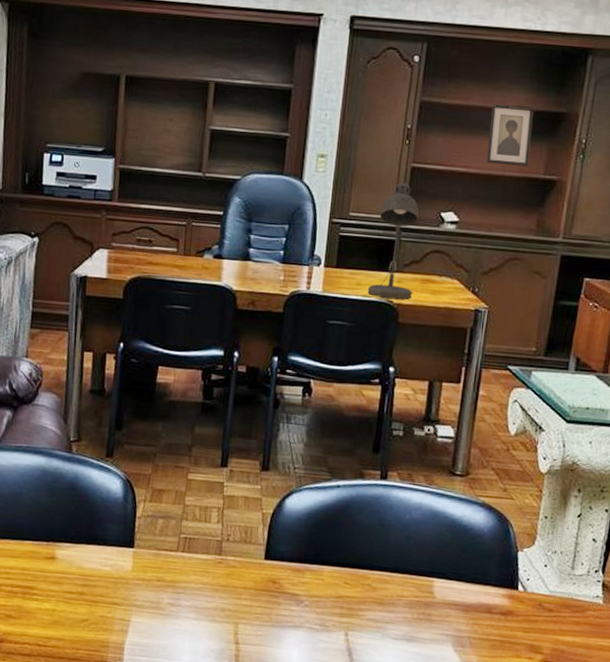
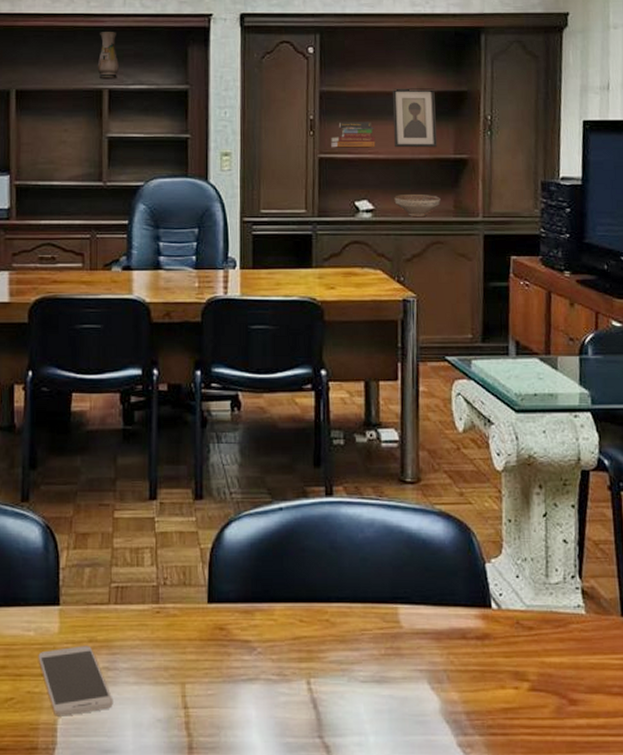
smartphone: none [112,583,175,639] -> present [38,645,113,717]
vase: none [205,23,228,73] -> present [97,32,120,79]
desk lamp: present [367,181,420,300] -> none [288,173,335,297]
books: none [425,133,469,162] -> present [331,122,376,148]
decorative bowl: none [479,209,524,234] -> present [394,195,441,218]

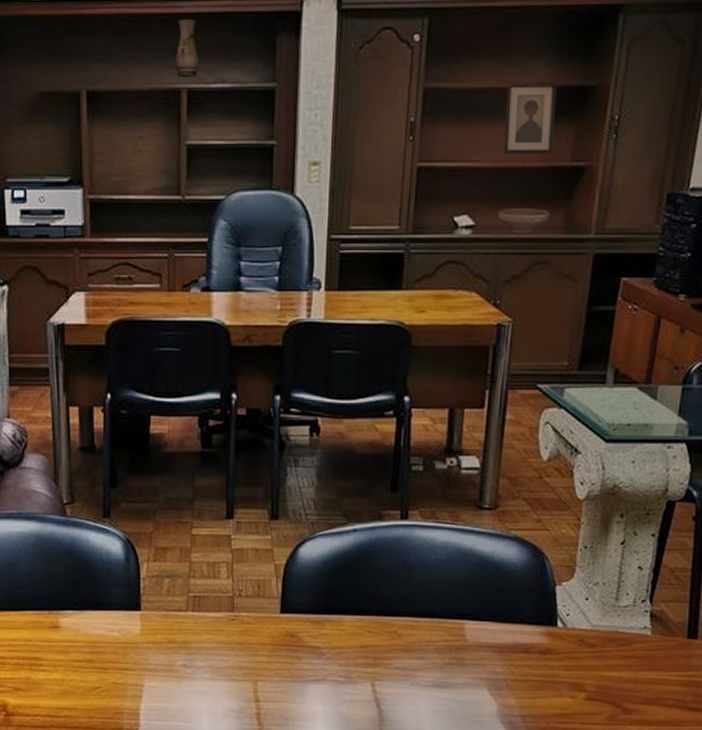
smartphone: present [38,645,113,717] -> none [121,646,191,704]
books: present [331,122,376,148] -> none [432,124,483,155]

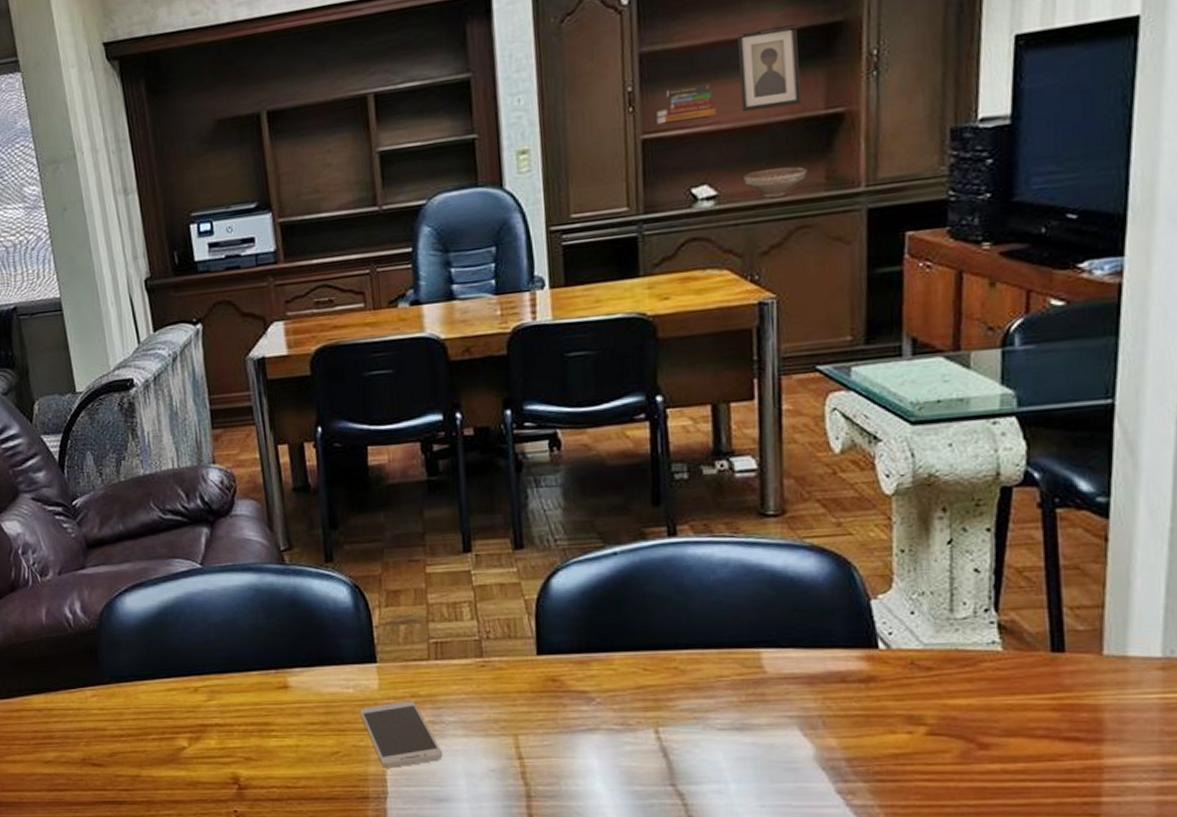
smartphone: none [121,646,191,704] -> present [359,701,443,768]
vase: present [175,19,200,77] -> none [357,20,385,83]
books: none [432,124,483,155] -> present [656,83,717,125]

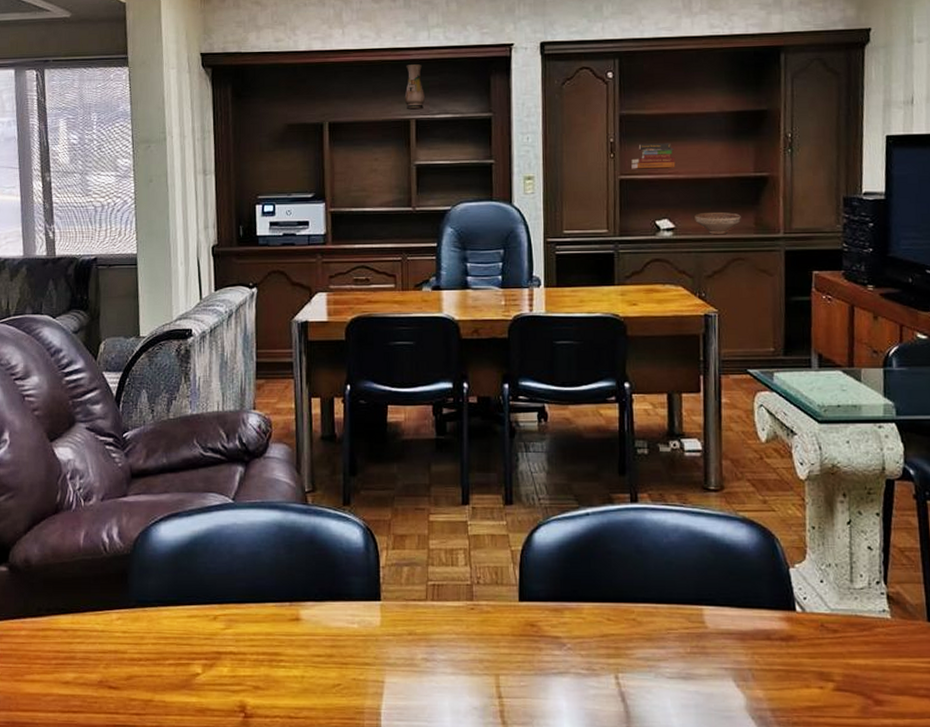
vase: none [357,20,385,83] -> present [404,64,426,110]
smartphone: present [359,701,443,768] -> none [362,638,432,702]
picture frame: present [736,24,801,112] -> none [691,108,737,168]

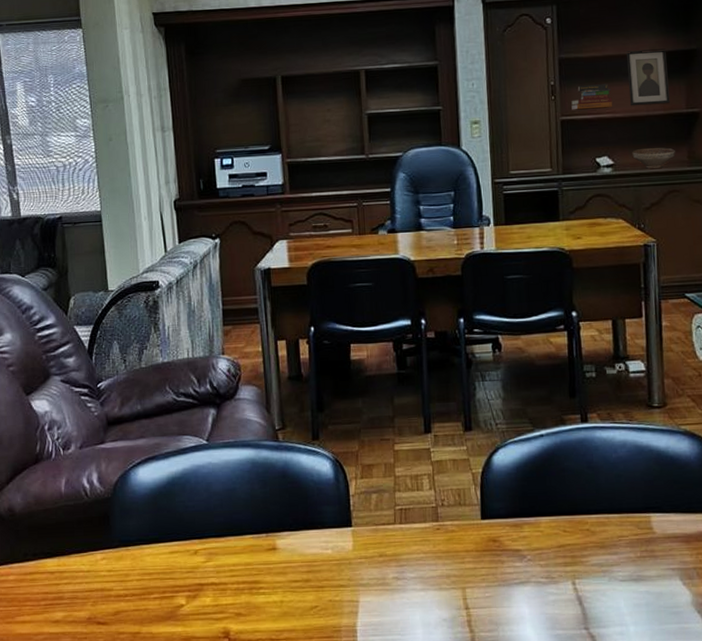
vase: present [404,64,426,110] -> none [353,16,374,61]
picture frame: none [691,108,737,168] -> present [625,48,670,106]

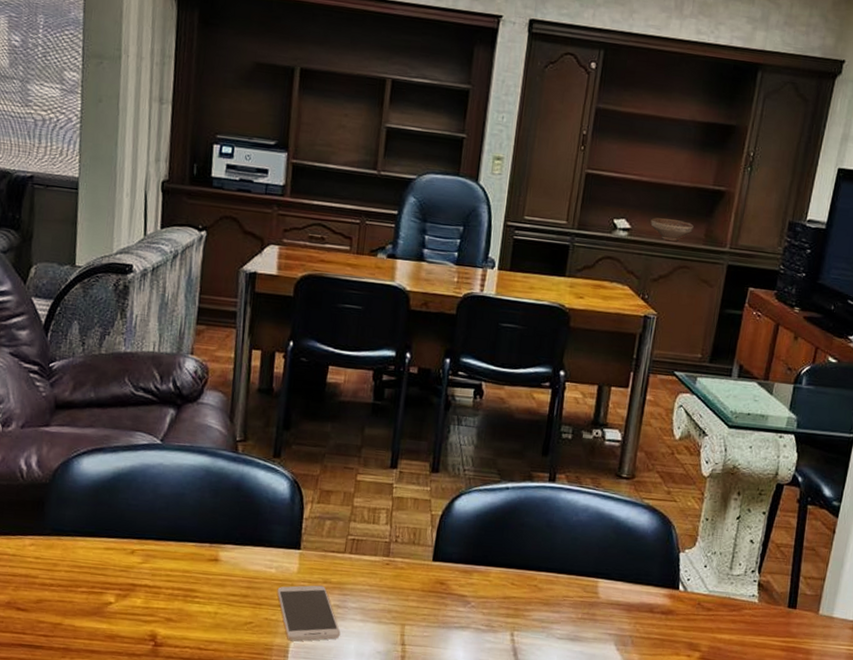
smartphone: none [336,560,404,620] -> present [276,585,341,642]
books: present [571,84,613,110] -> none [599,140,642,170]
picture frame: present [625,48,670,106] -> none [658,114,705,177]

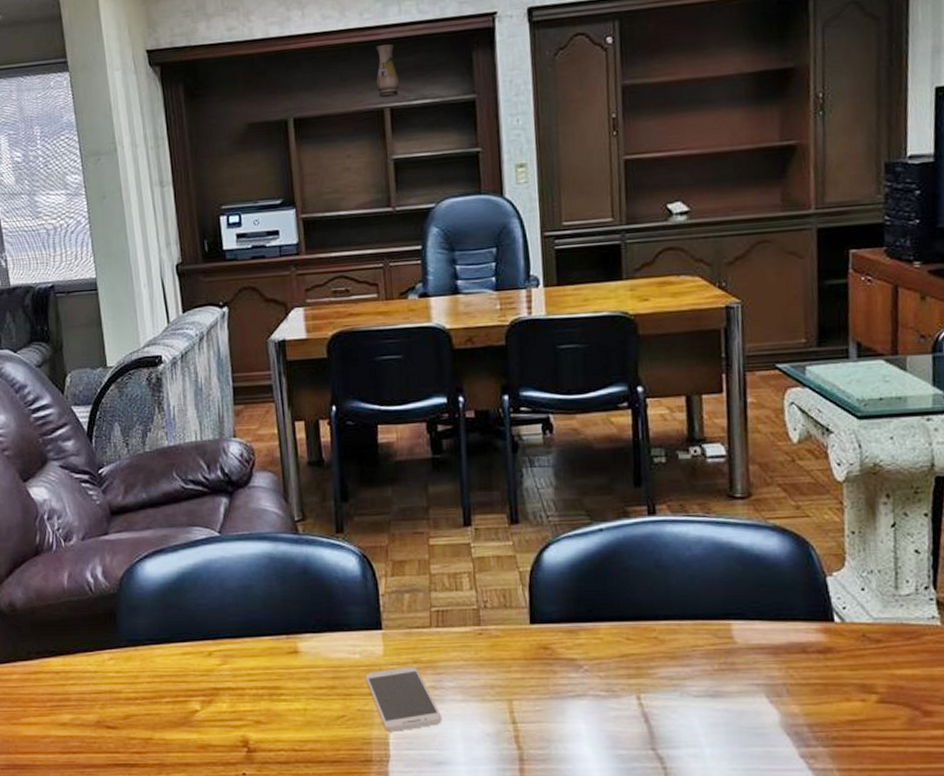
vase: none [383,19,407,70] -> present [376,44,400,98]
decorative bowl: present [650,217,694,242] -> none [712,189,766,216]

